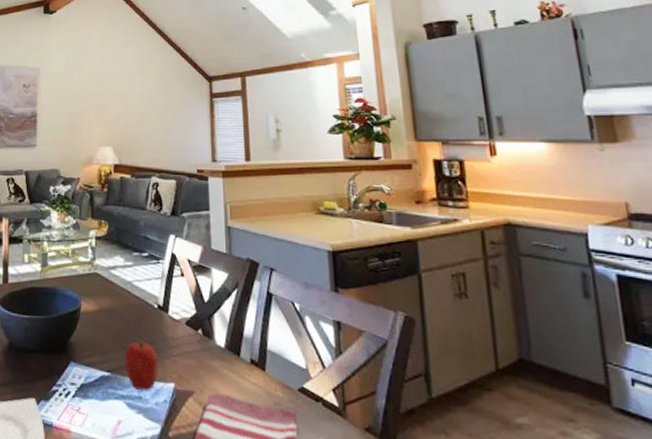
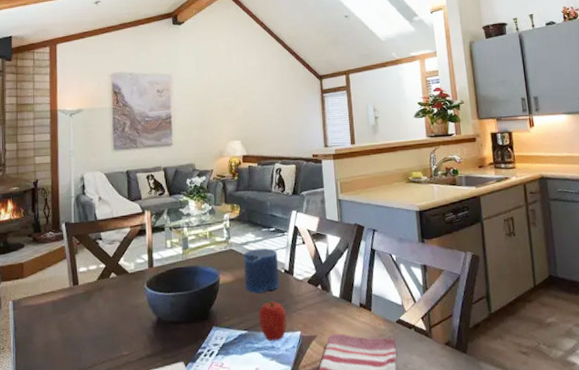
candle: none [109,275,152,329] -> present [244,248,280,293]

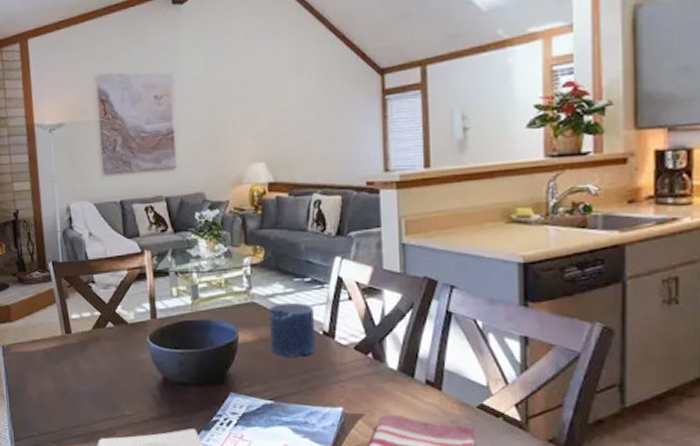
fruit: present [258,299,287,341] -> none [287,365,325,415]

